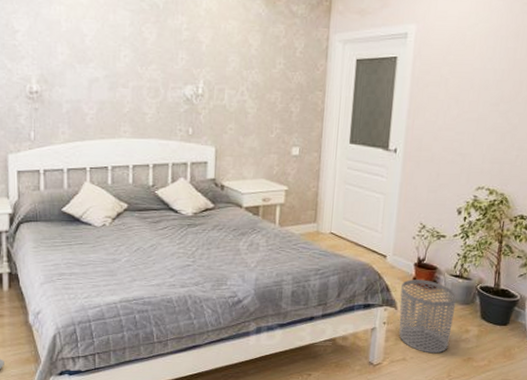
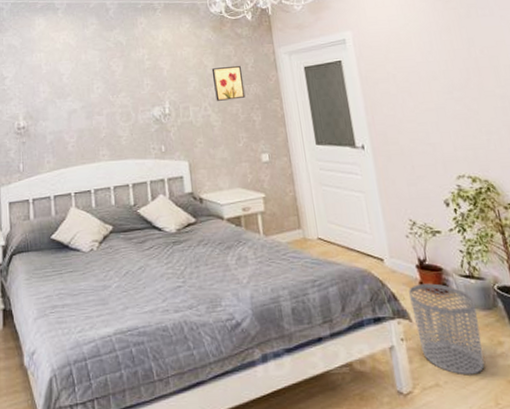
wall art: none [255,48,289,87] -> present [211,65,246,101]

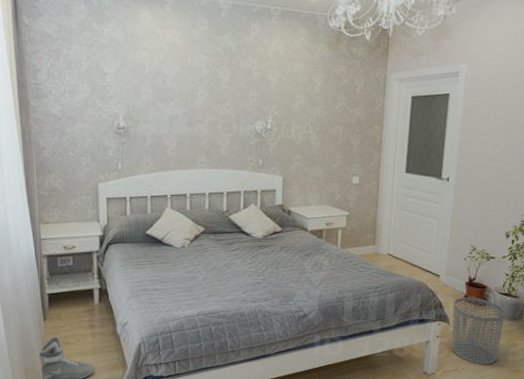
wall art: present [211,65,246,101] -> none [319,87,350,122]

